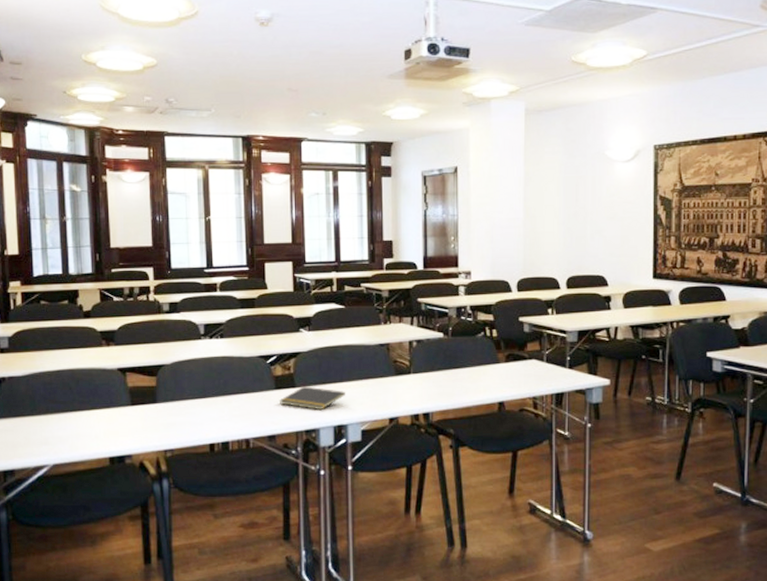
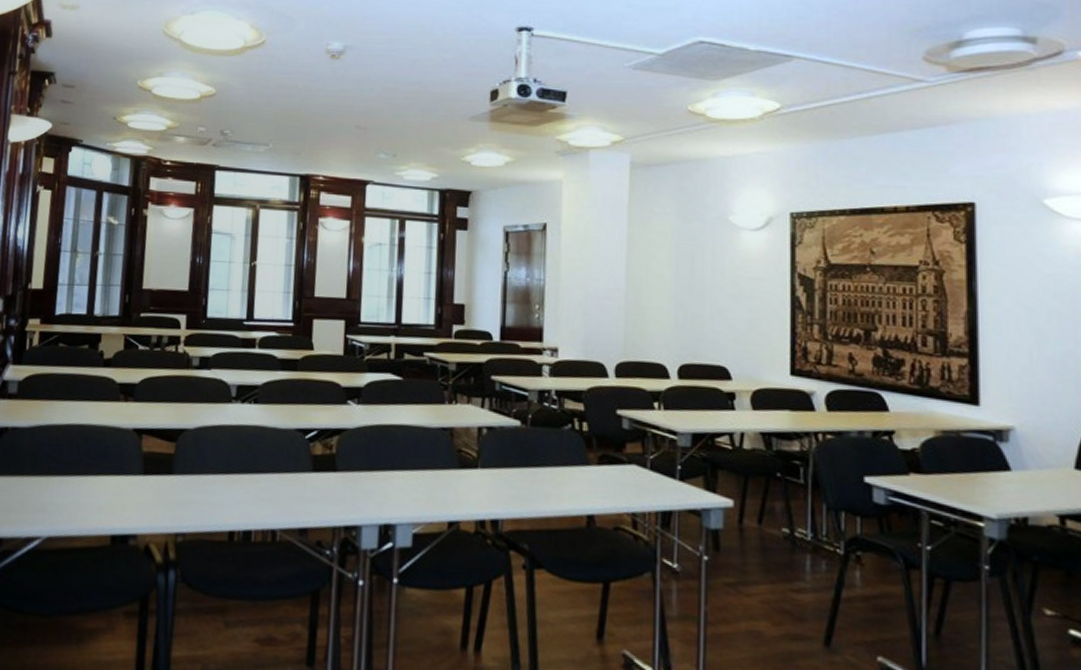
notepad: present [278,386,345,411] -> none [315,471,396,504]

